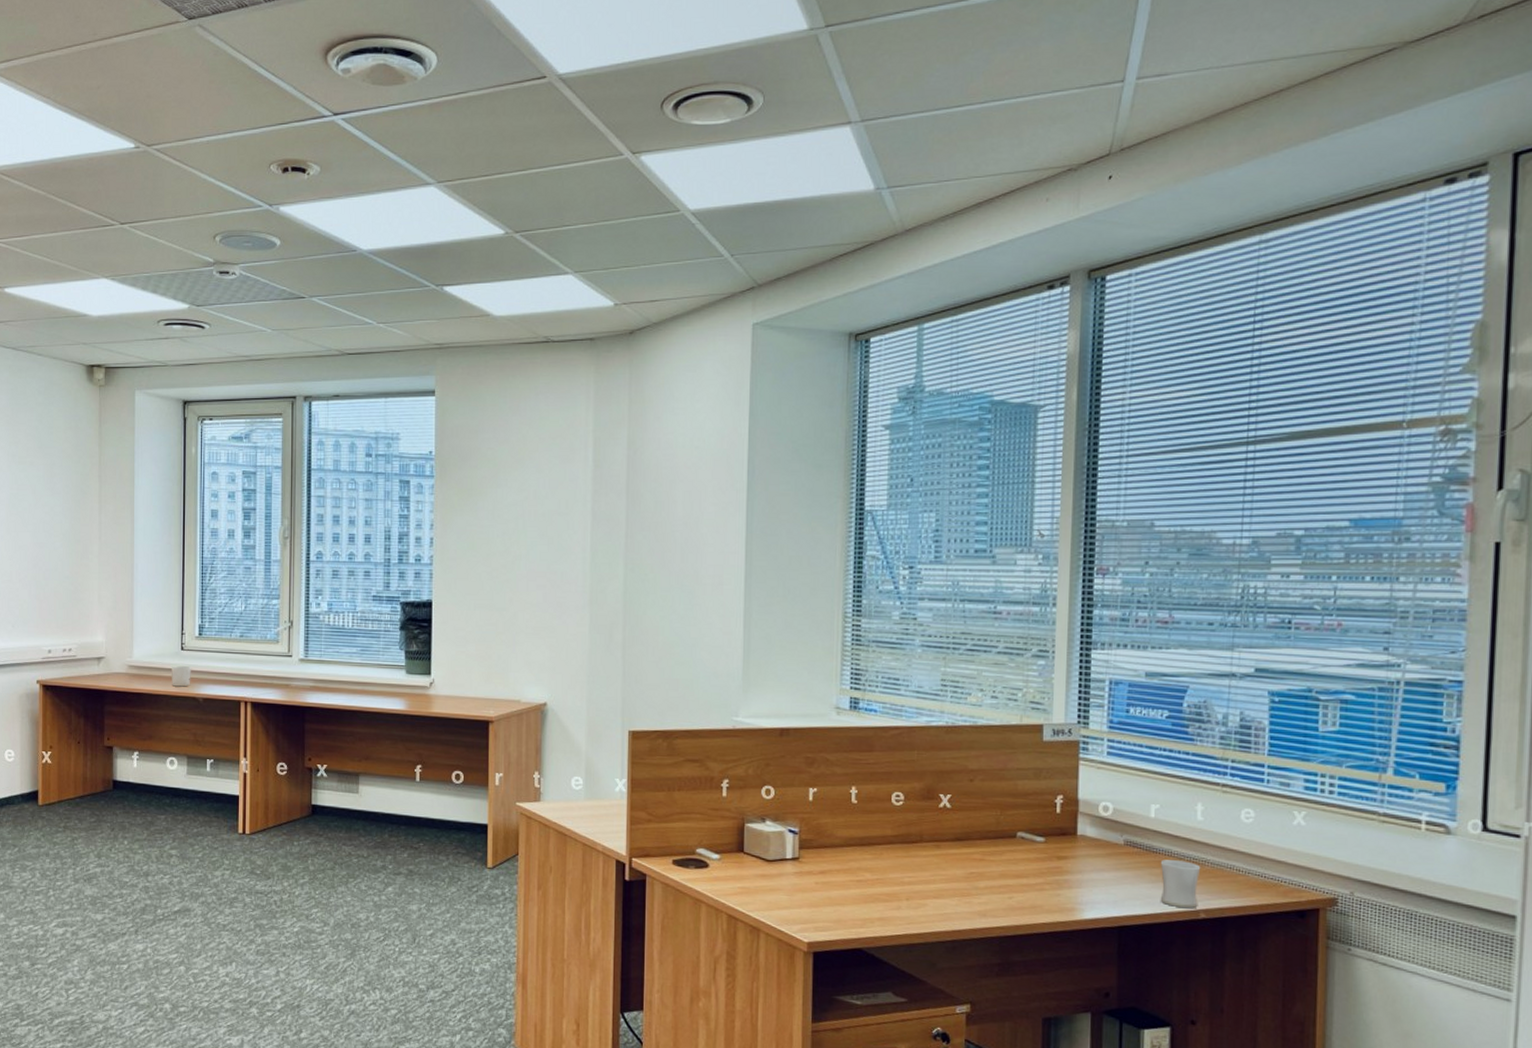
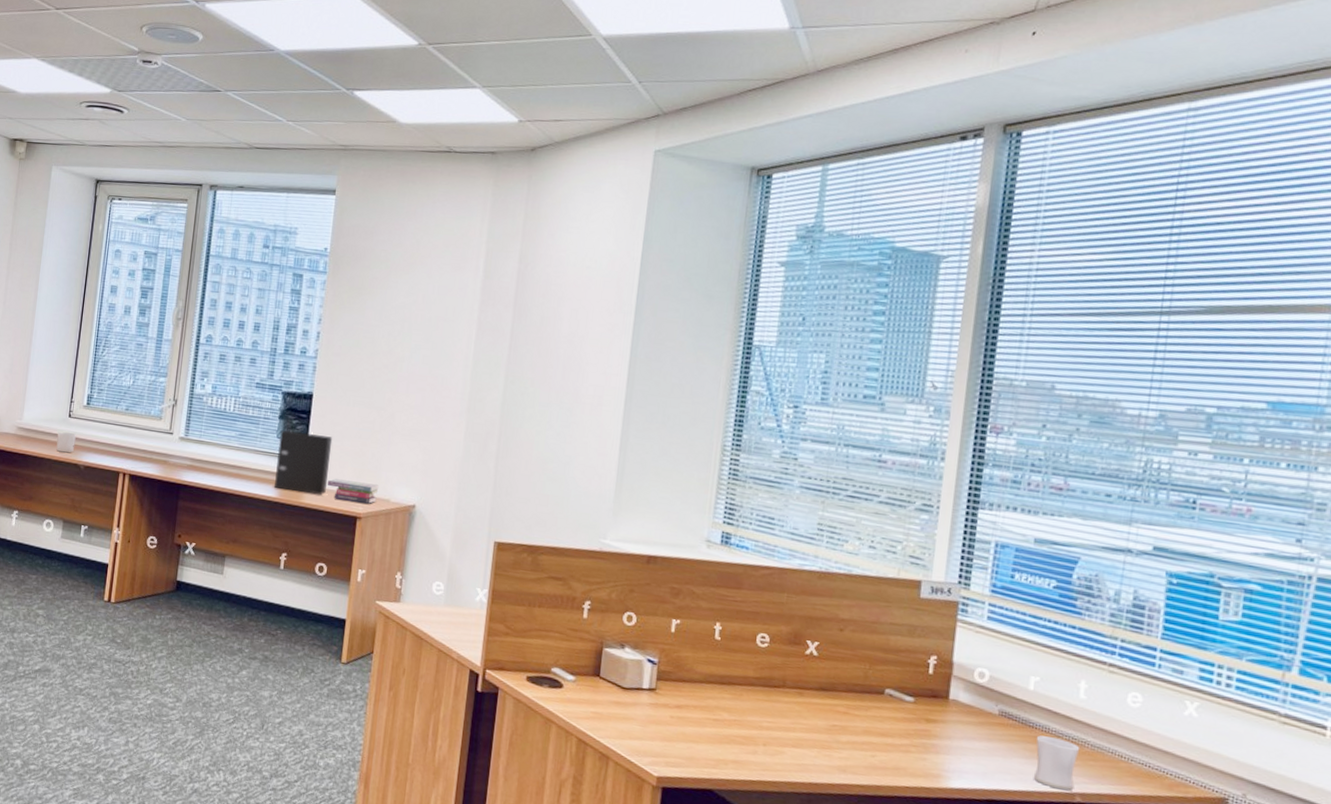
binder: none [401,641,457,703] -> present [274,430,333,496]
books: none [456,685,508,706] -> present [328,478,379,504]

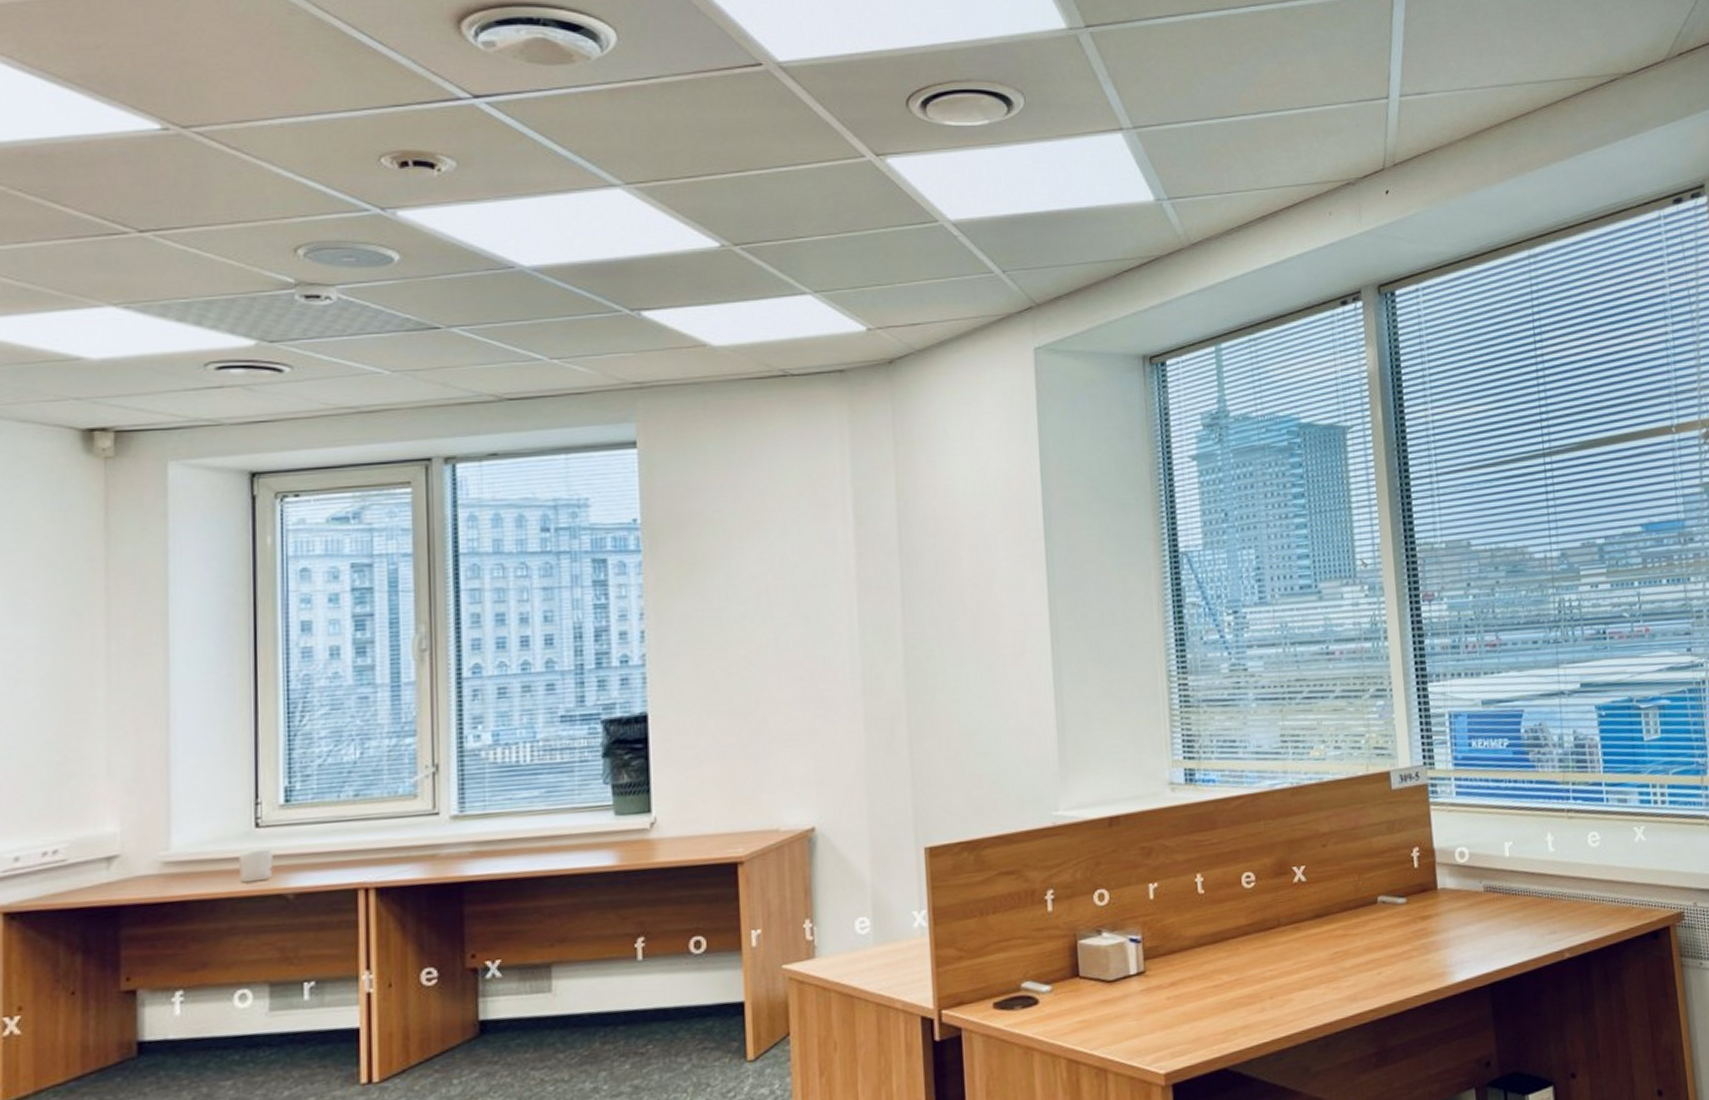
binder: present [274,430,333,496] -> none [607,765,688,854]
books: present [328,478,379,504] -> none [688,813,762,846]
mug: present [1033,735,1080,790] -> none [1520,898,1562,951]

